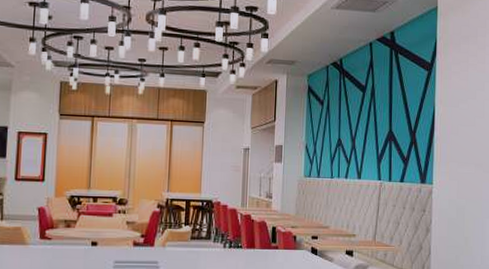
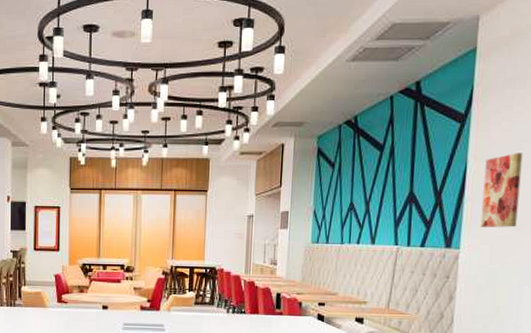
wall art: none [448,99,478,166] -> present [480,153,523,228]

